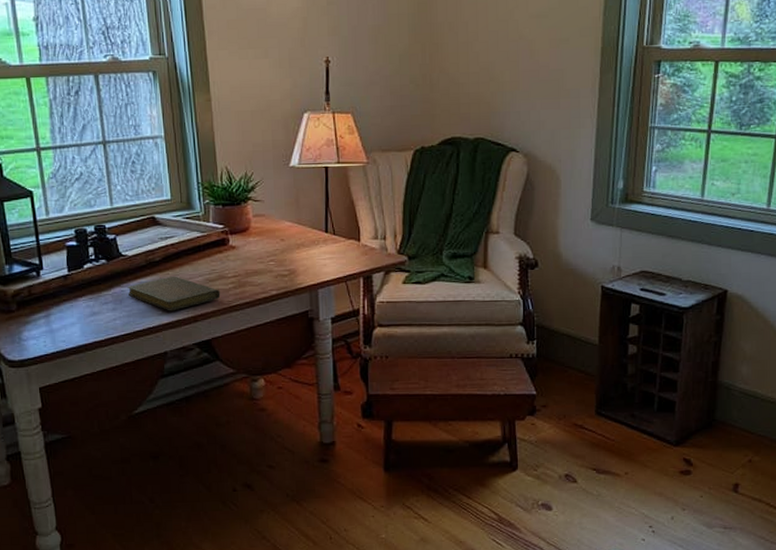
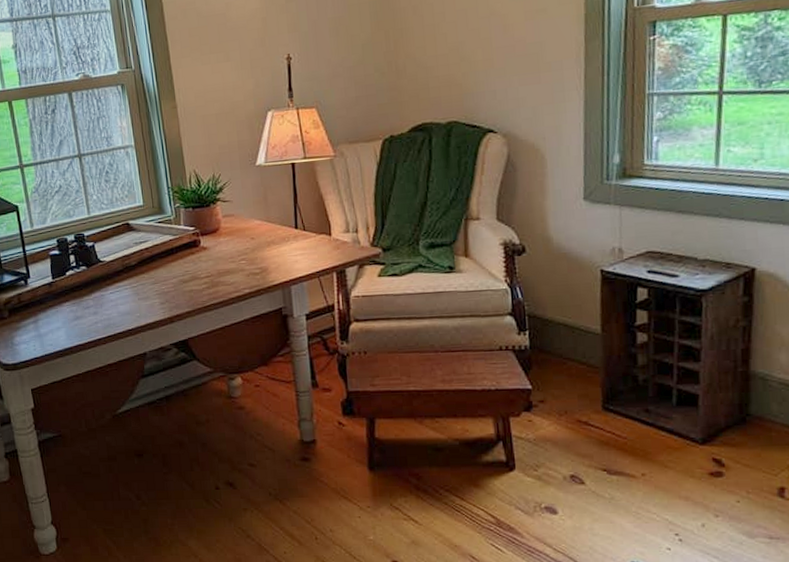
notebook: present [127,276,221,311] -> none [106,279,195,313]

